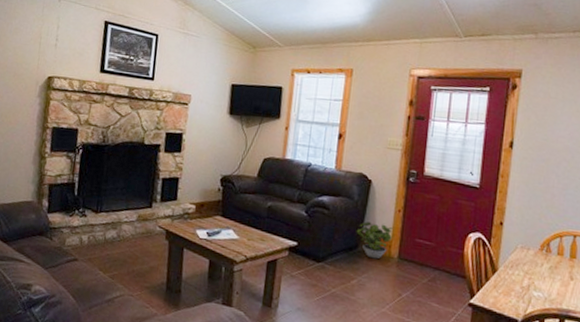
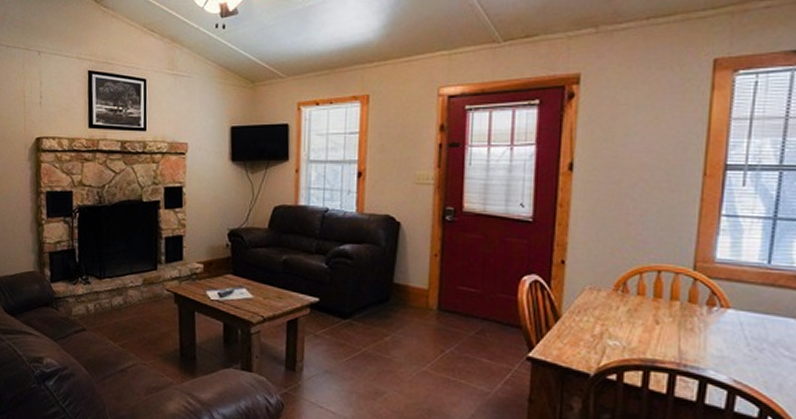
potted plant: present [356,222,393,259] -> none [386,270,429,312]

